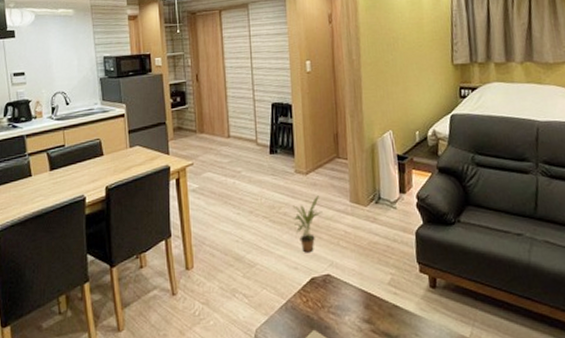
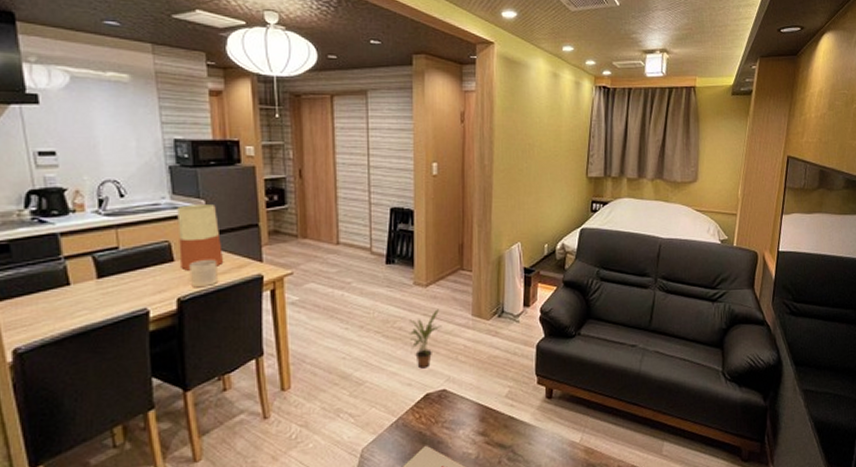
vase: none [106,107,139,163] -> present [177,205,223,271]
mug: none [115,153,136,178] -> present [189,259,219,288]

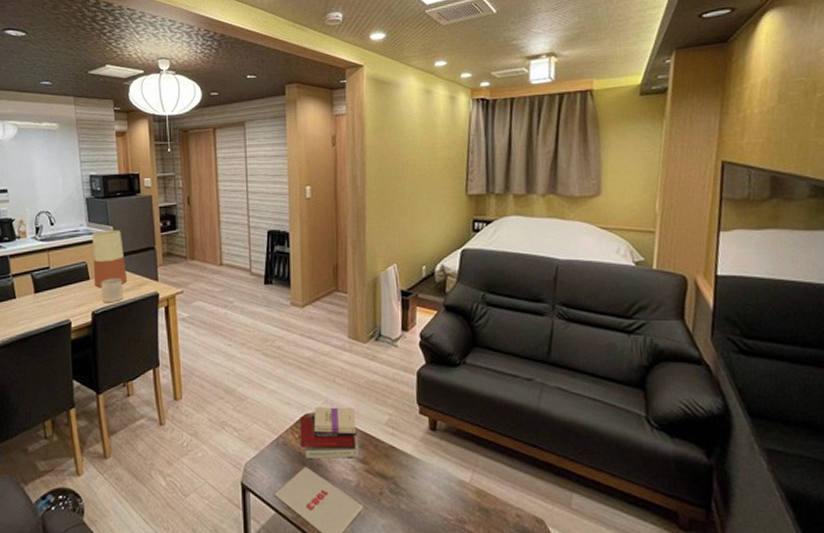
potted plant: present [408,309,442,369] -> none [286,330,319,389]
books: none [420,383,480,437] -> present [299,407,360,459]

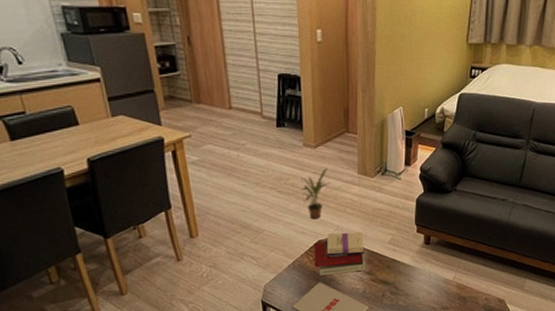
vase: present [92,230,126,288] -> none [75,71,125,134]
mug: present [101,278,124,303] -> none [94,122,123,149]
potted plant: none [286,330,319,389] -> present [300,168,331,220]

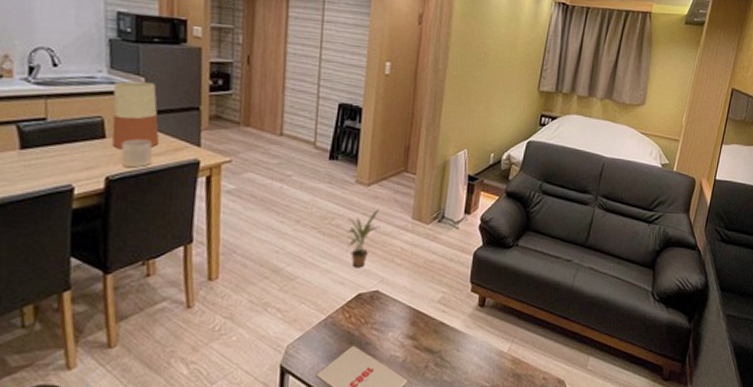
vase: none [75,71,125,134] -> present [111,81,159,149]
mug: none [94,122,123,149] -> present [121,138,153,168]
books: present [313,232,366,276] -> none [350,286,410,337]

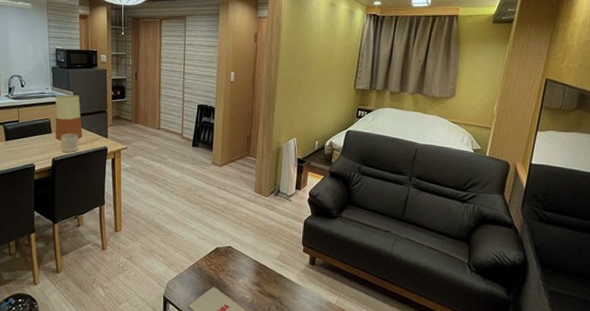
potted plant: present [346,209,381,268] -> none [206,184,231,228]

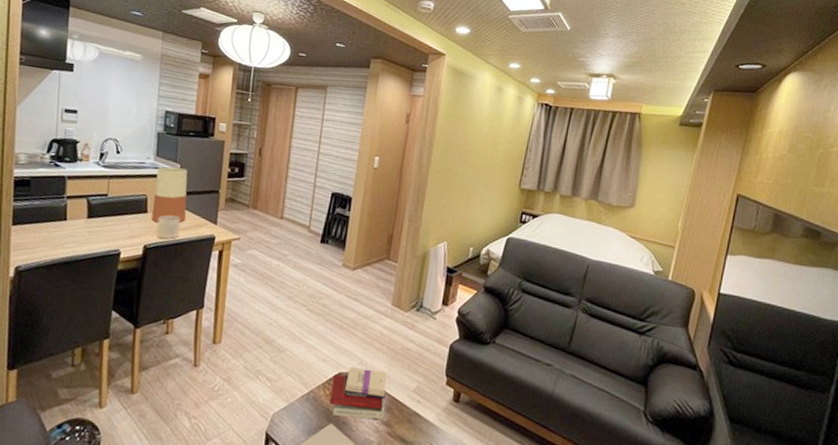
books: none [211,243,256,282] -> present [329,367,387,421]

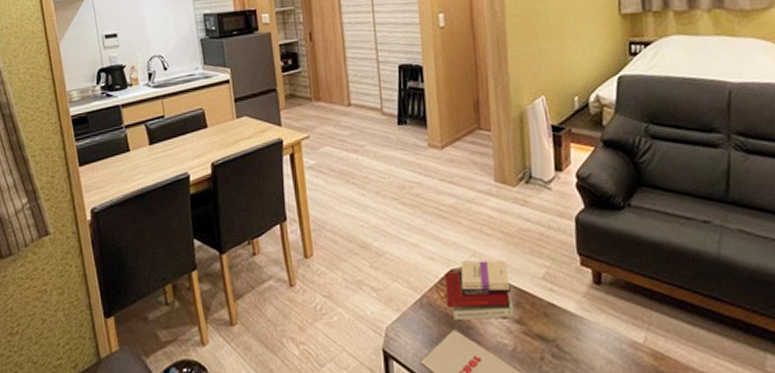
vase: present [151,166,188,223] -> none [208,72,247,136]
mug: present [157,215,181,240] -> none [220,124,245,153]

